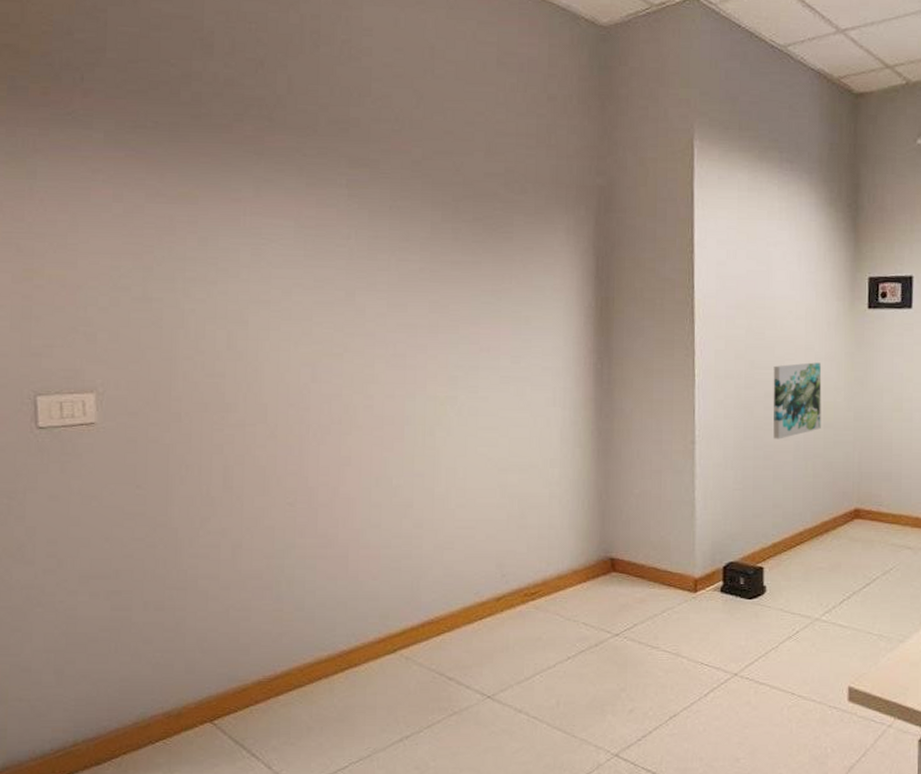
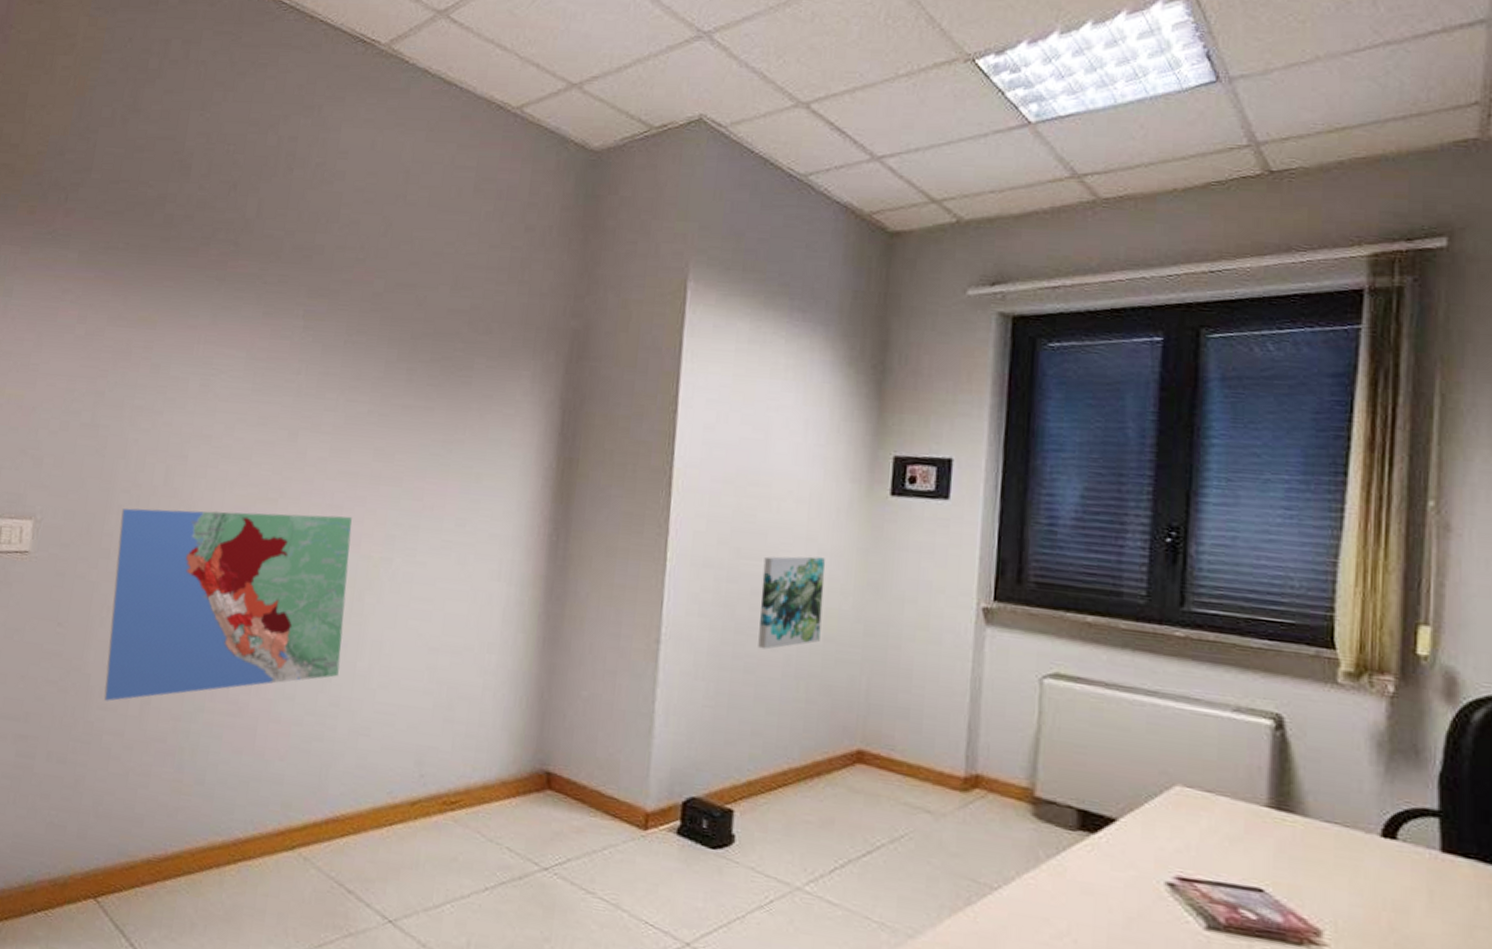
map: none [187,363,419,550] -> present [103,508,352,701]

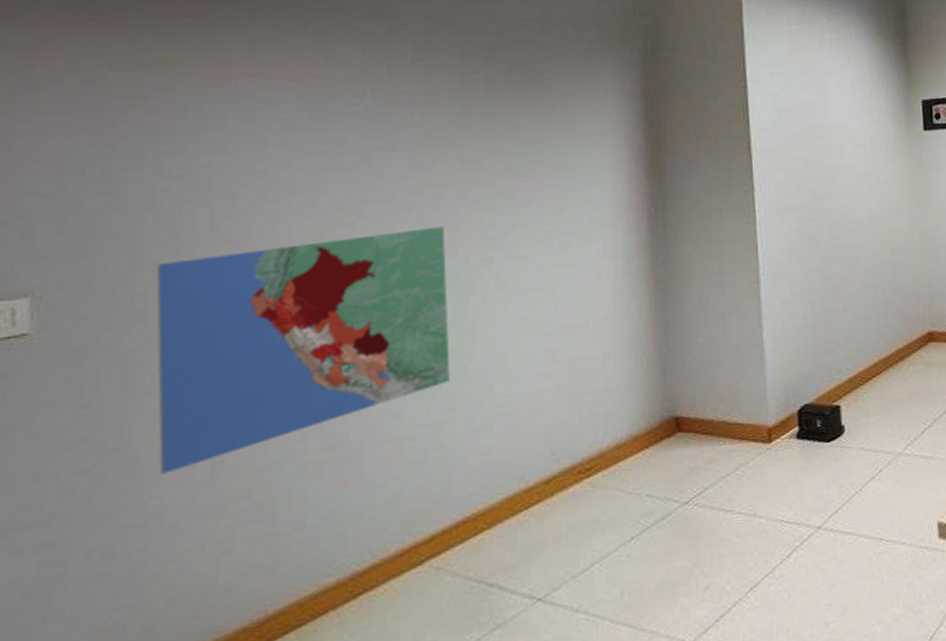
wall art: present [758,556,826,650] -> none [835,187,888,269]

